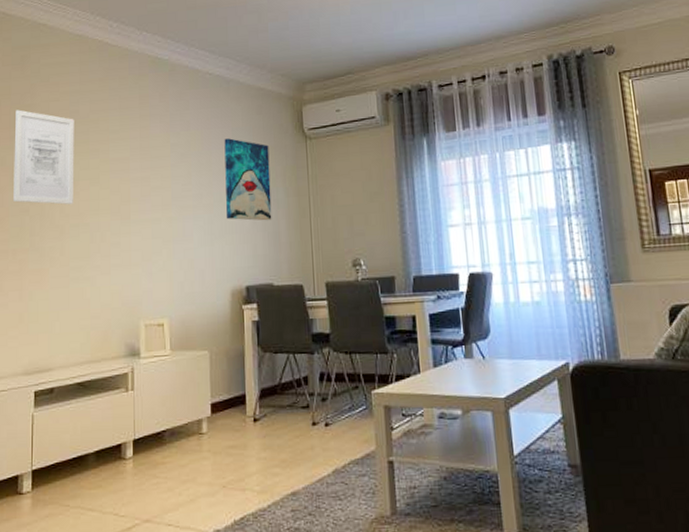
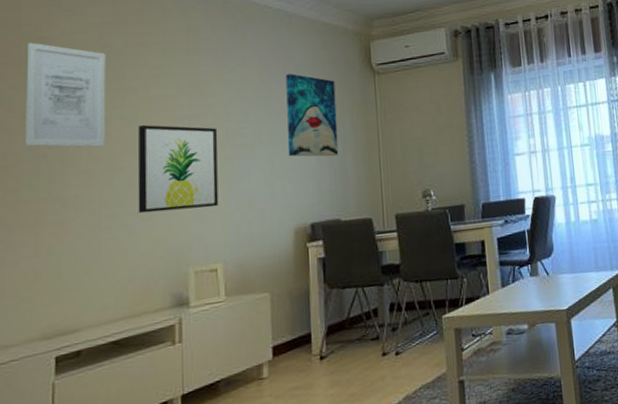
wall art: none [99,185,165,267] -> present [137,125,219,214]

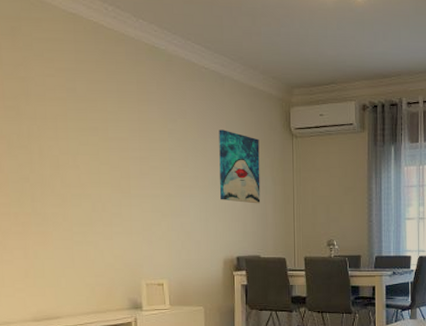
wall art: present [26,42,106,148] -> none [9,81,74,175]
wall art: present [137,125,219,214] -> none [100,162,164,235]

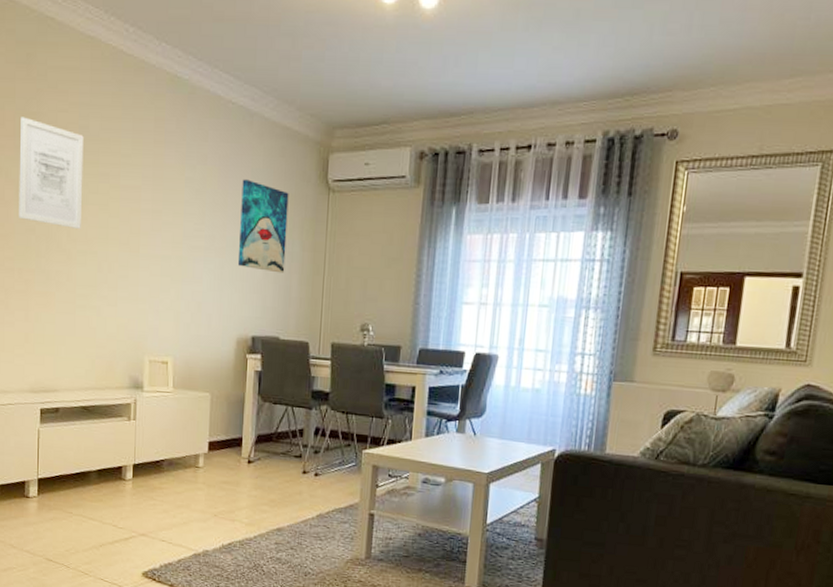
wall art: none [9,81,74,175] -> present [19,116,84,229]

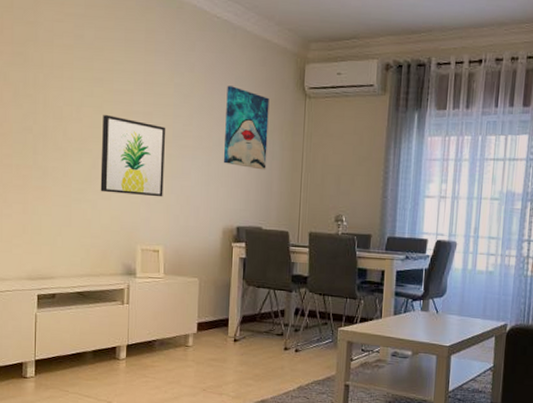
wall art: present [19,116,84,229] -> none [17,25,79,129]
wall art: none [106,214,176,304] -> present [100,115,166,197]

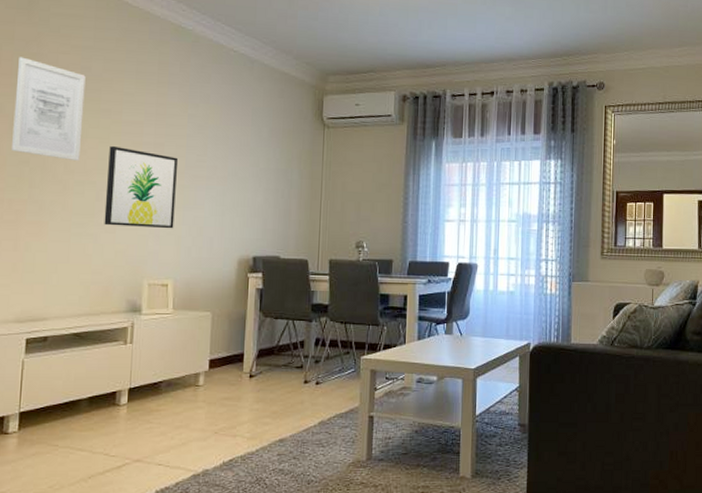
wall art: none [17,25,79,129] -> present [12,57,86,160]
wall art: present [223,85,270,170] -> none [239,116,287,199]

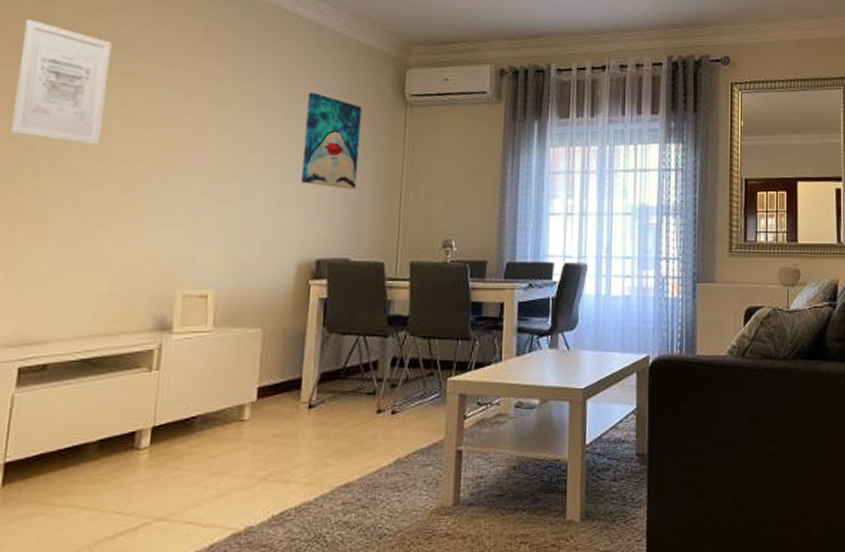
wall art: present [104,146,179,229] -> none [128,128,226,228]
wall art: none [239,116,287,199] -> present [300,92,362,190]

